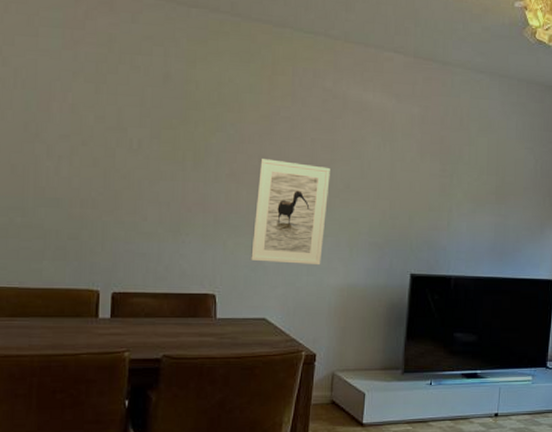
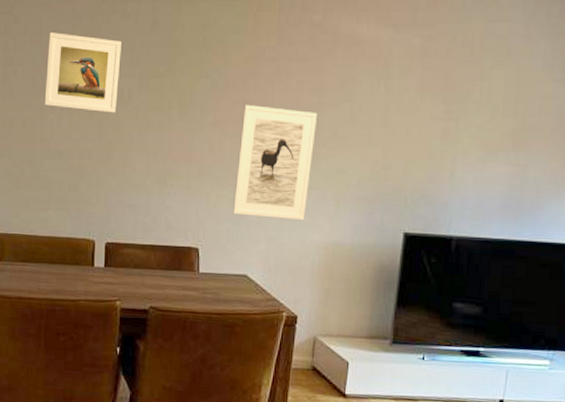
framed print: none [39,78,130,162] -> present [44,32,122,113]

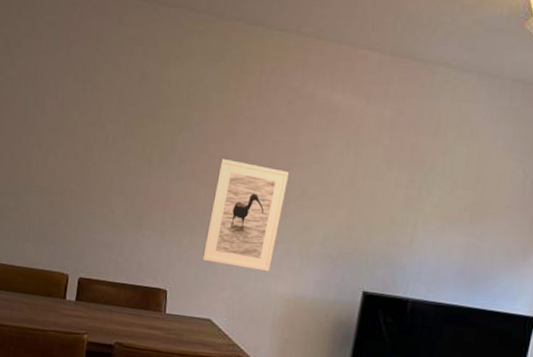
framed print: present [44,32,122,113] -> none [32,76,111,157]

